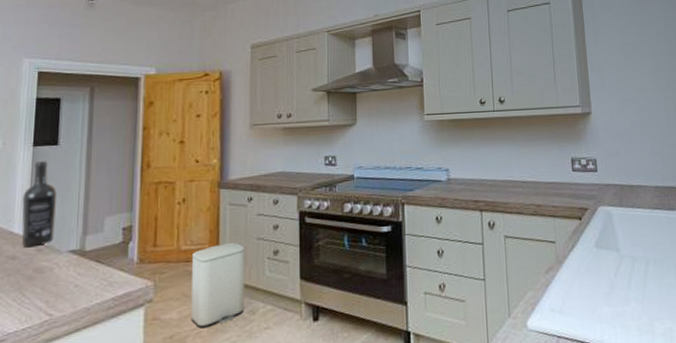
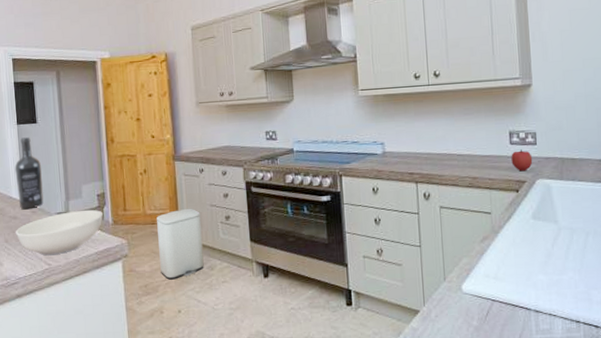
bowl: none [11,245,128,304] -> present [15,209,104,256]
fruit: none [573,176,594,199] -> present [511,149,533,172]

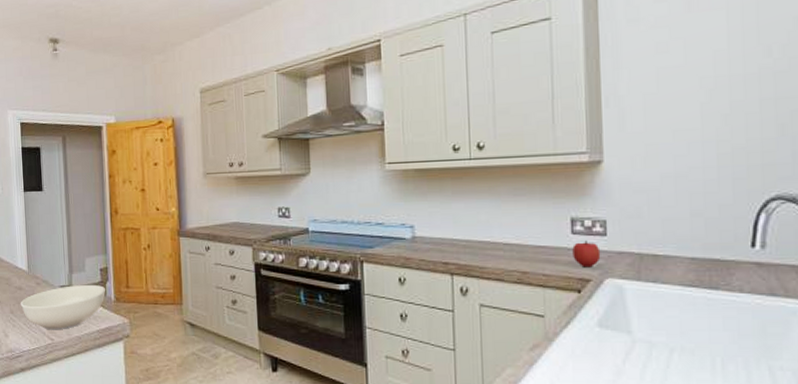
wine bottle: present [14,137,44,210] -> none [21,205,48,281]
pedal bin: present [157,208,204,280] -> none [160,289,208,366]

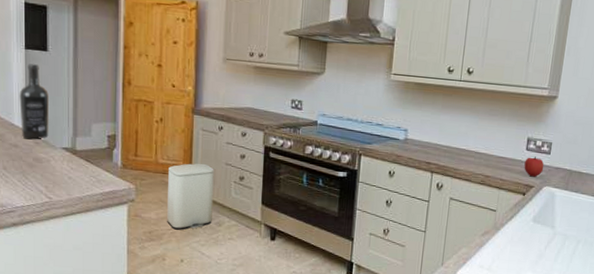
bowl: present [20,284,106,330] -> none [15,148,113,190]
wine bottle: none [21,205,48,281] -> present [19,64,49,140]
pedal bin: none [160,289,208,366] -> present [167,163,214,230]

